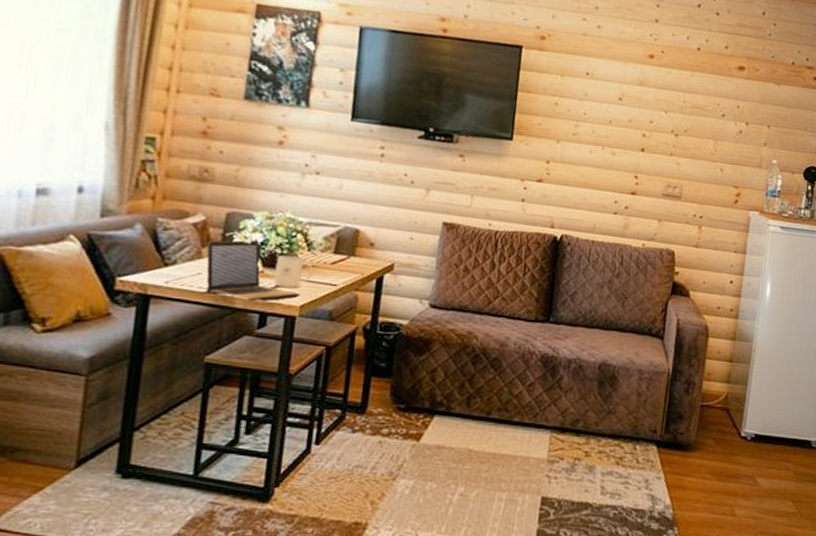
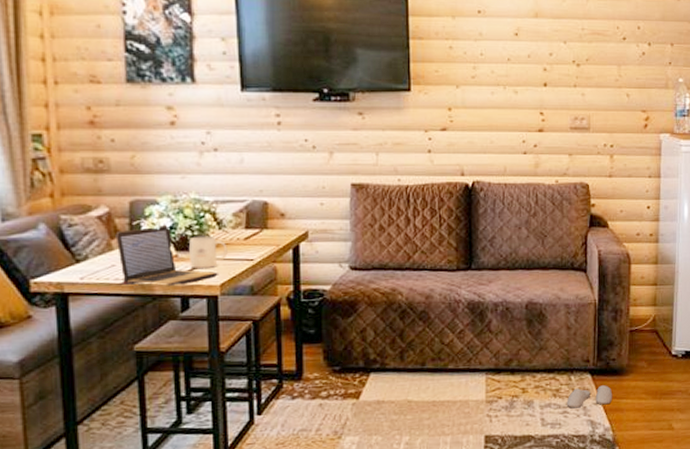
slippers: none [628,459,677,481] -> present [566,385,613,409]

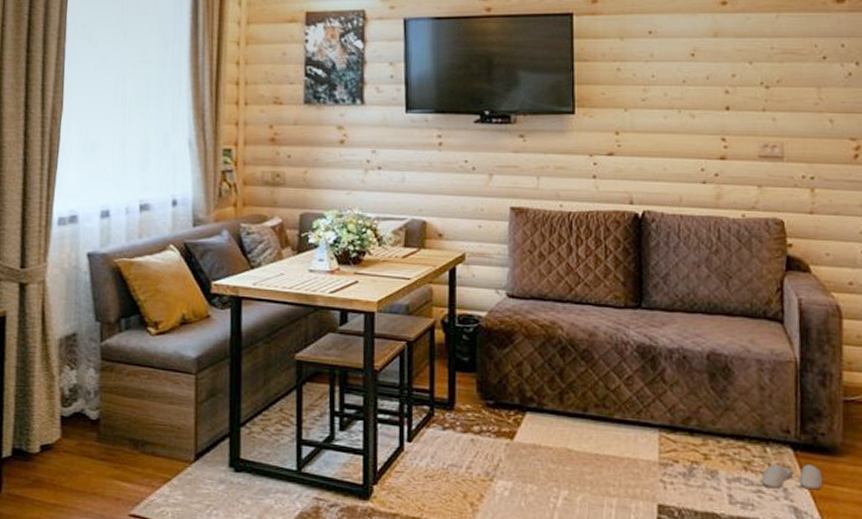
laptop: present [115,225,220,286] -> none [285,239,377,299]
mug: present [189,235,228,268] -> none [350,251,386,283]

